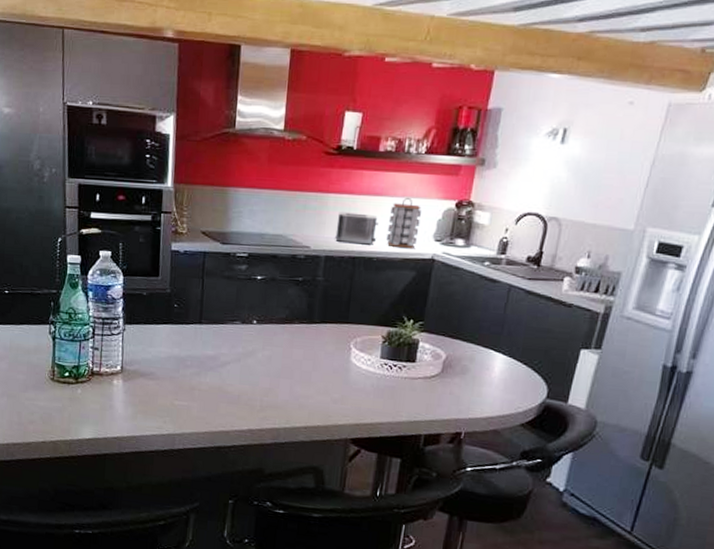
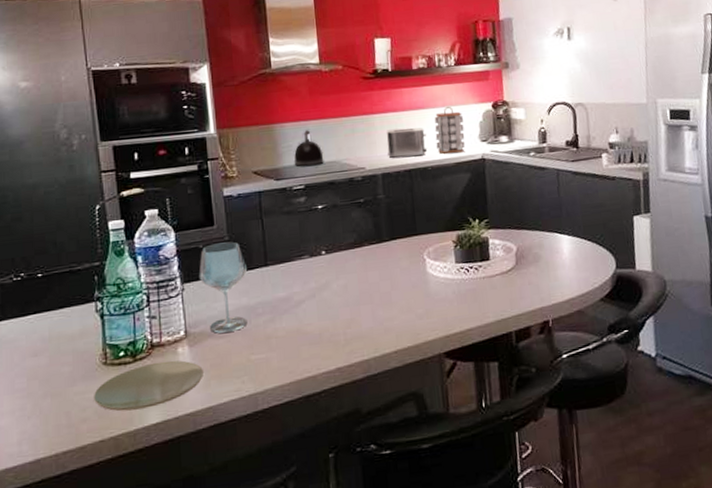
plate: none [41,387,132,425] -> present [94,360,203,412]
wine glass: none [139,293,183,377] -> present [198,241,248,334]
kettle: none [241,199,272,237] -> present [294,130,324,167]

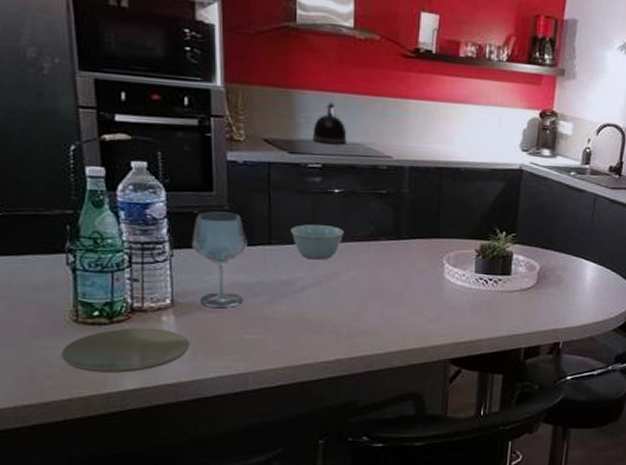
bowl: none [283,239,331,274] -> present [291,224,344,260]
toaster: present [386,127,427,159] -> none [419,119,464,155]
spice rack: present [434,106,465,154] -> none [473,105,506,159]

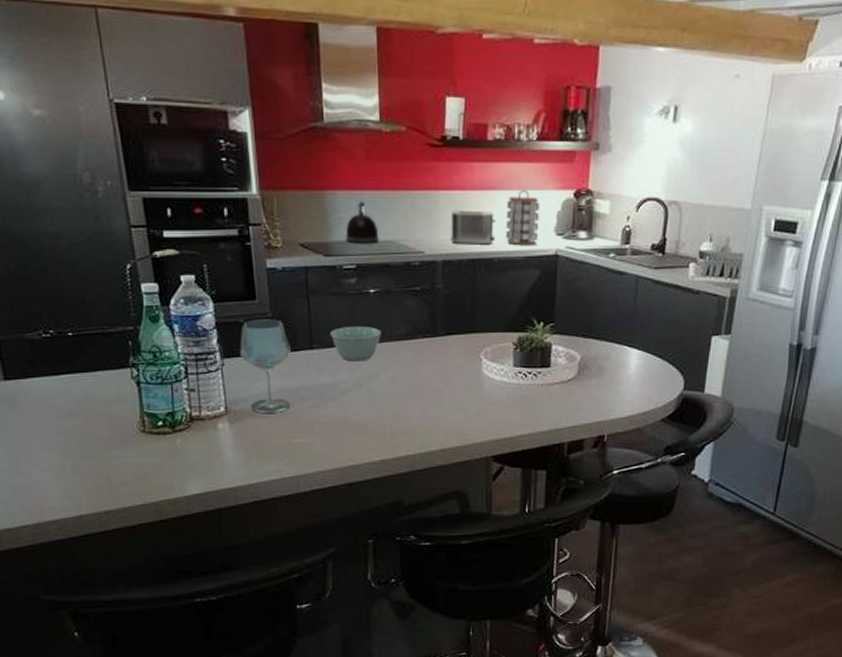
plate: present [62,327,189,373] -> none [133,435,244,479]
toaster: none [419,119,464,155] -> present [450,210,496,245]
spice rack: none [473,105,506,159] -> present [506,189,539,246]

